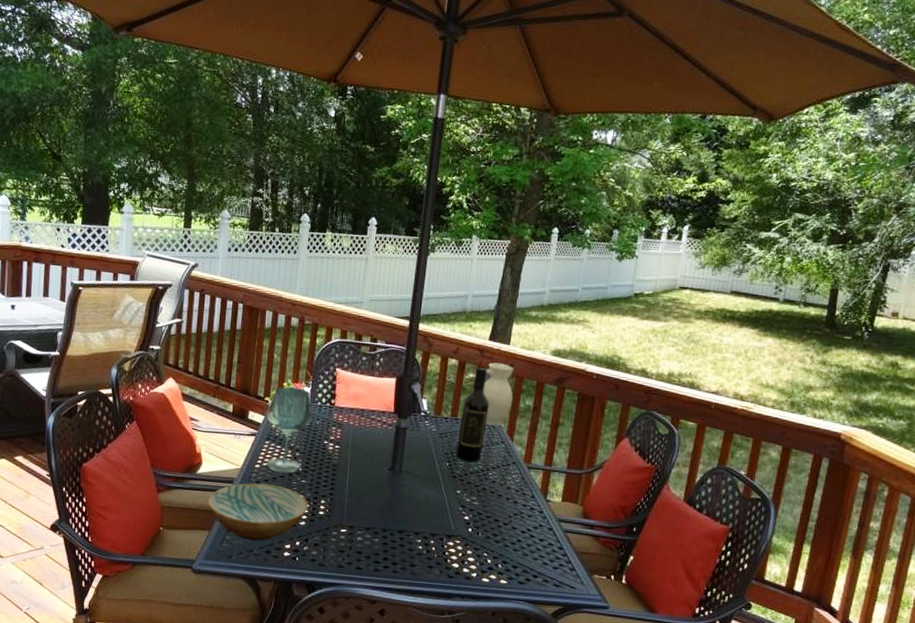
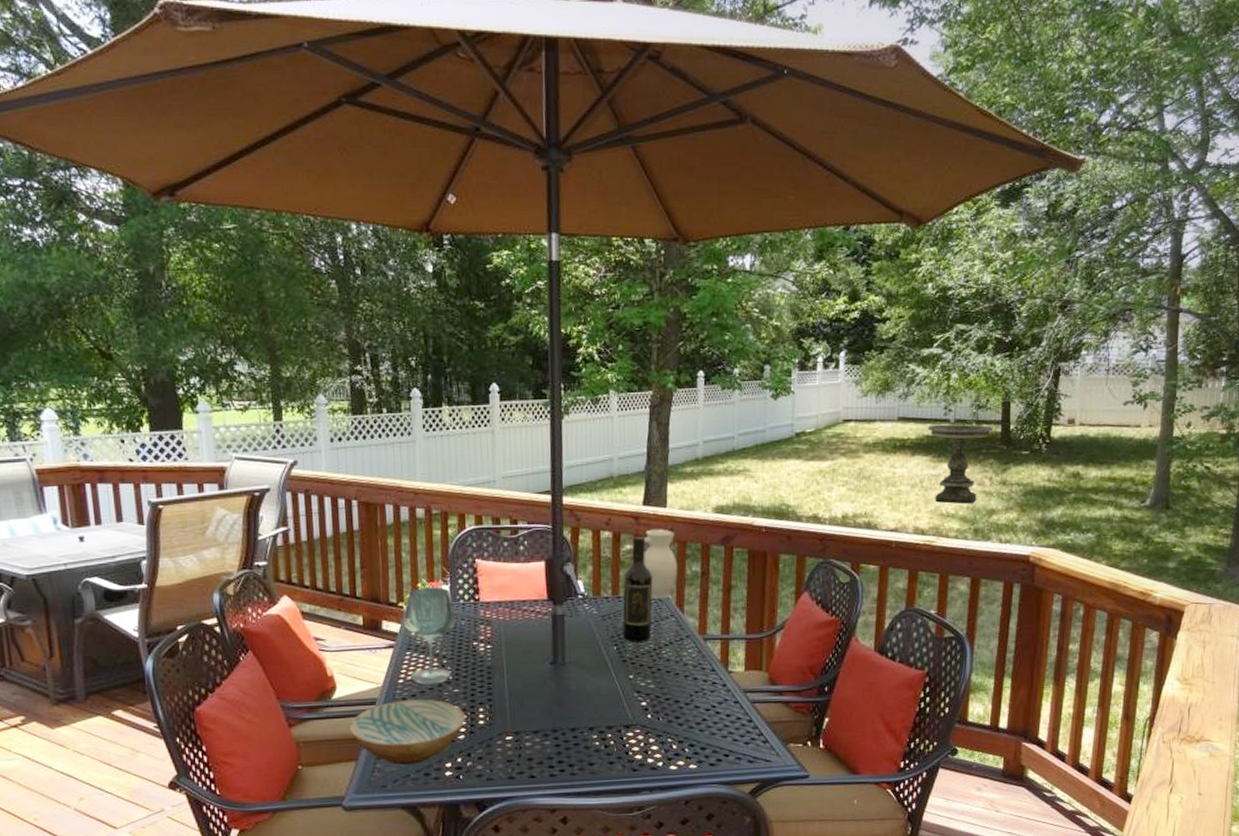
birdbath: none [756,301,820,379] -> present [927,424,994,504]

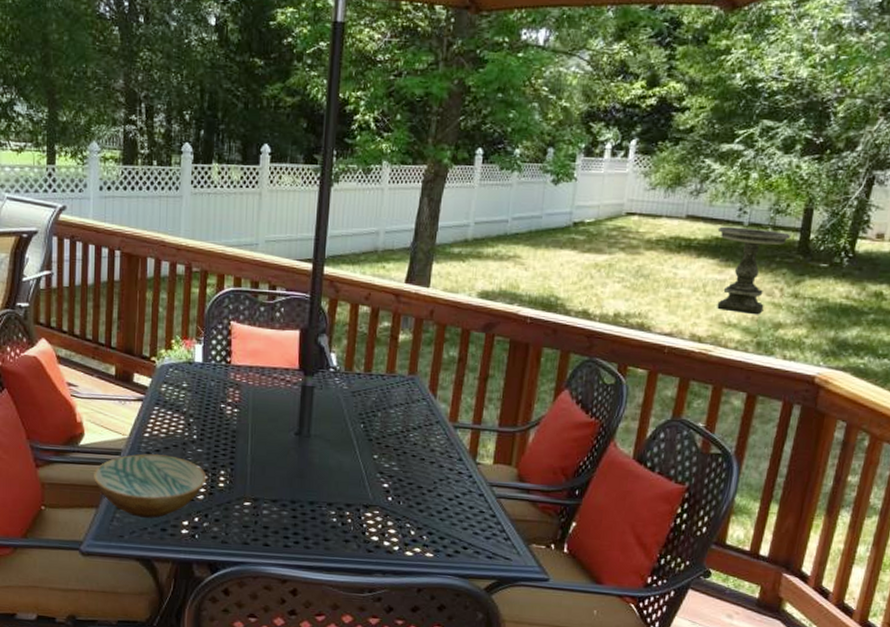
wine glass: present [403,587,456,685] -> none [154,344,206,442]
wine bottle: present [622,536,653,642] -> none [371,314,408,423]
pitcher: present [644,529,678,599] -> none [400,308,435,381]

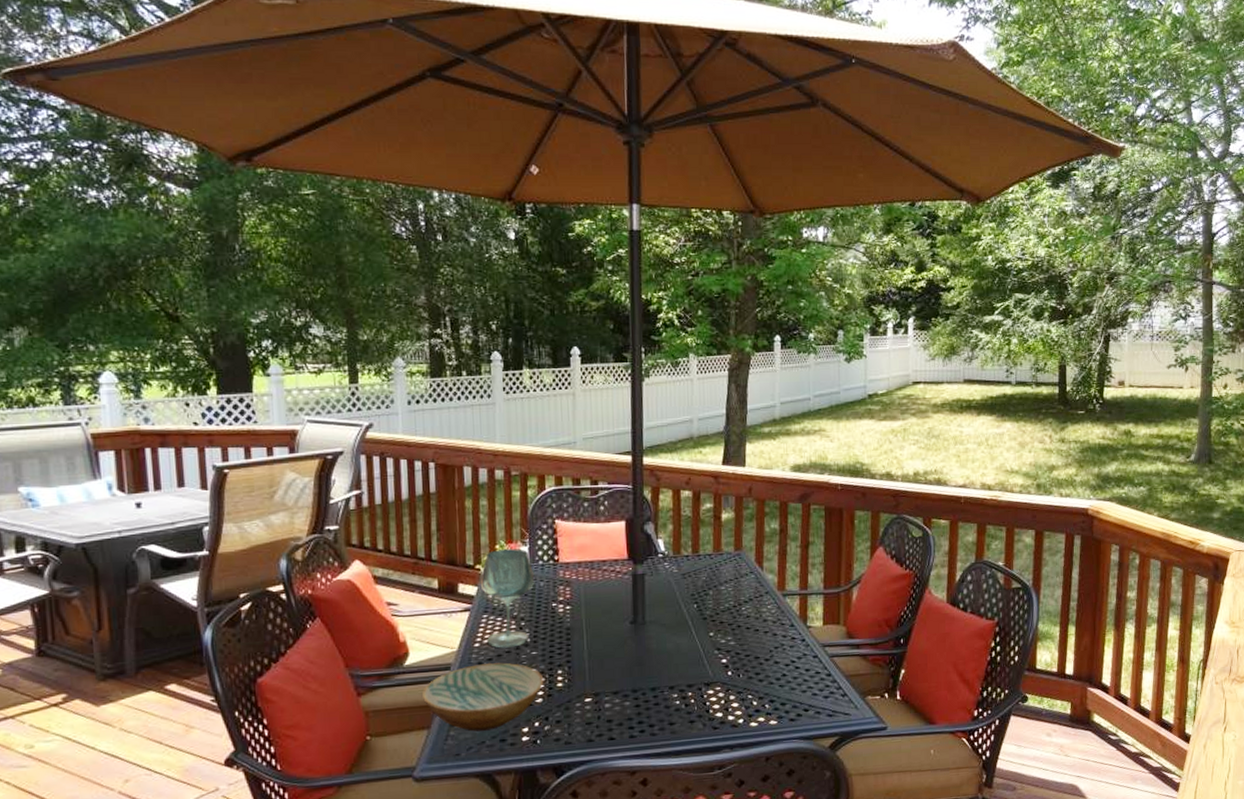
wine glass: none [154,344,206,442] -> present [480,549,535,648]
birdbath: present [717,226,792,315] -> none [991,386,1052,461]

